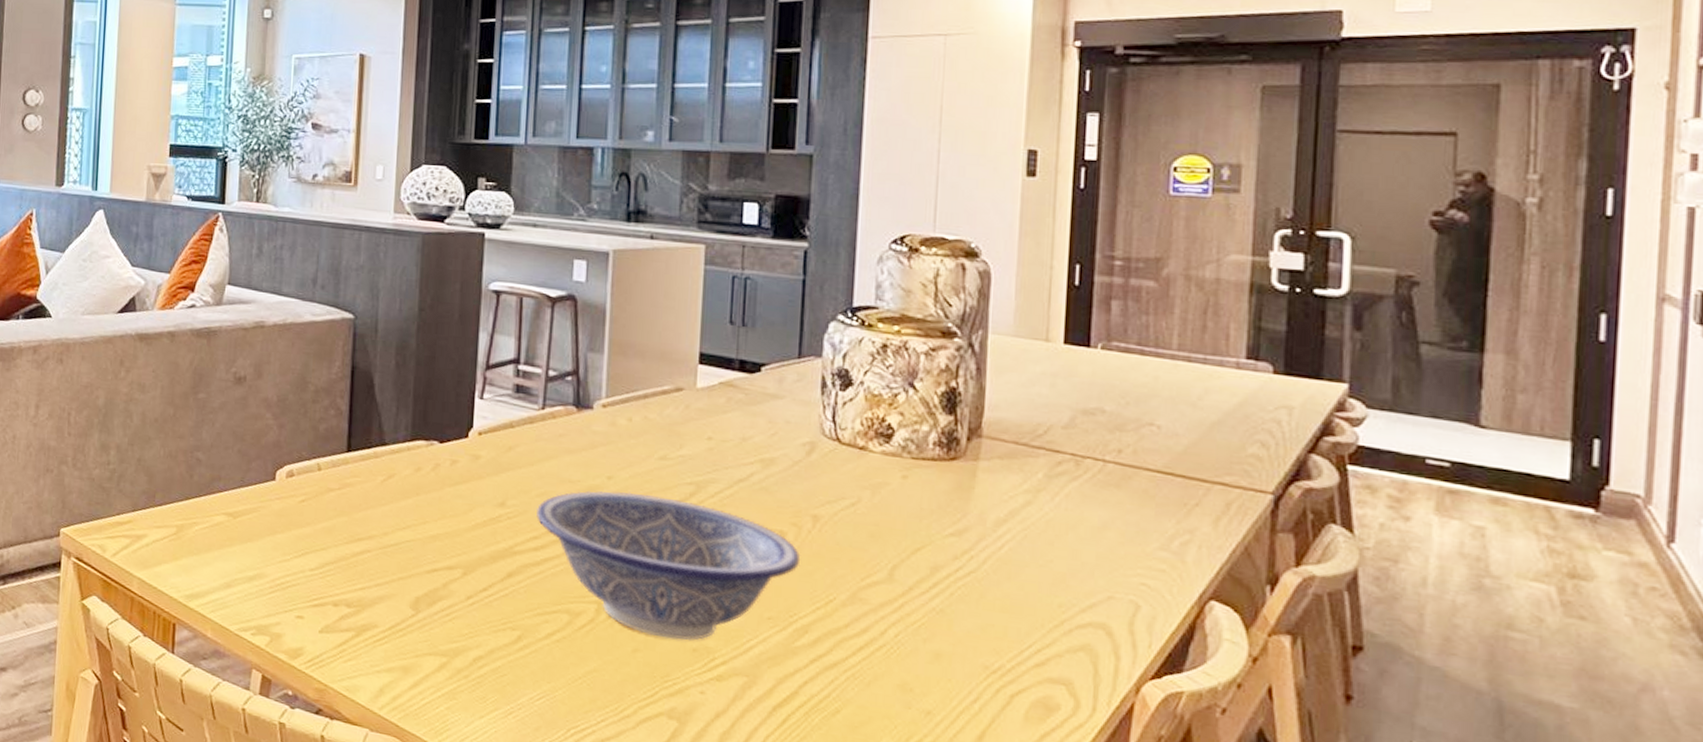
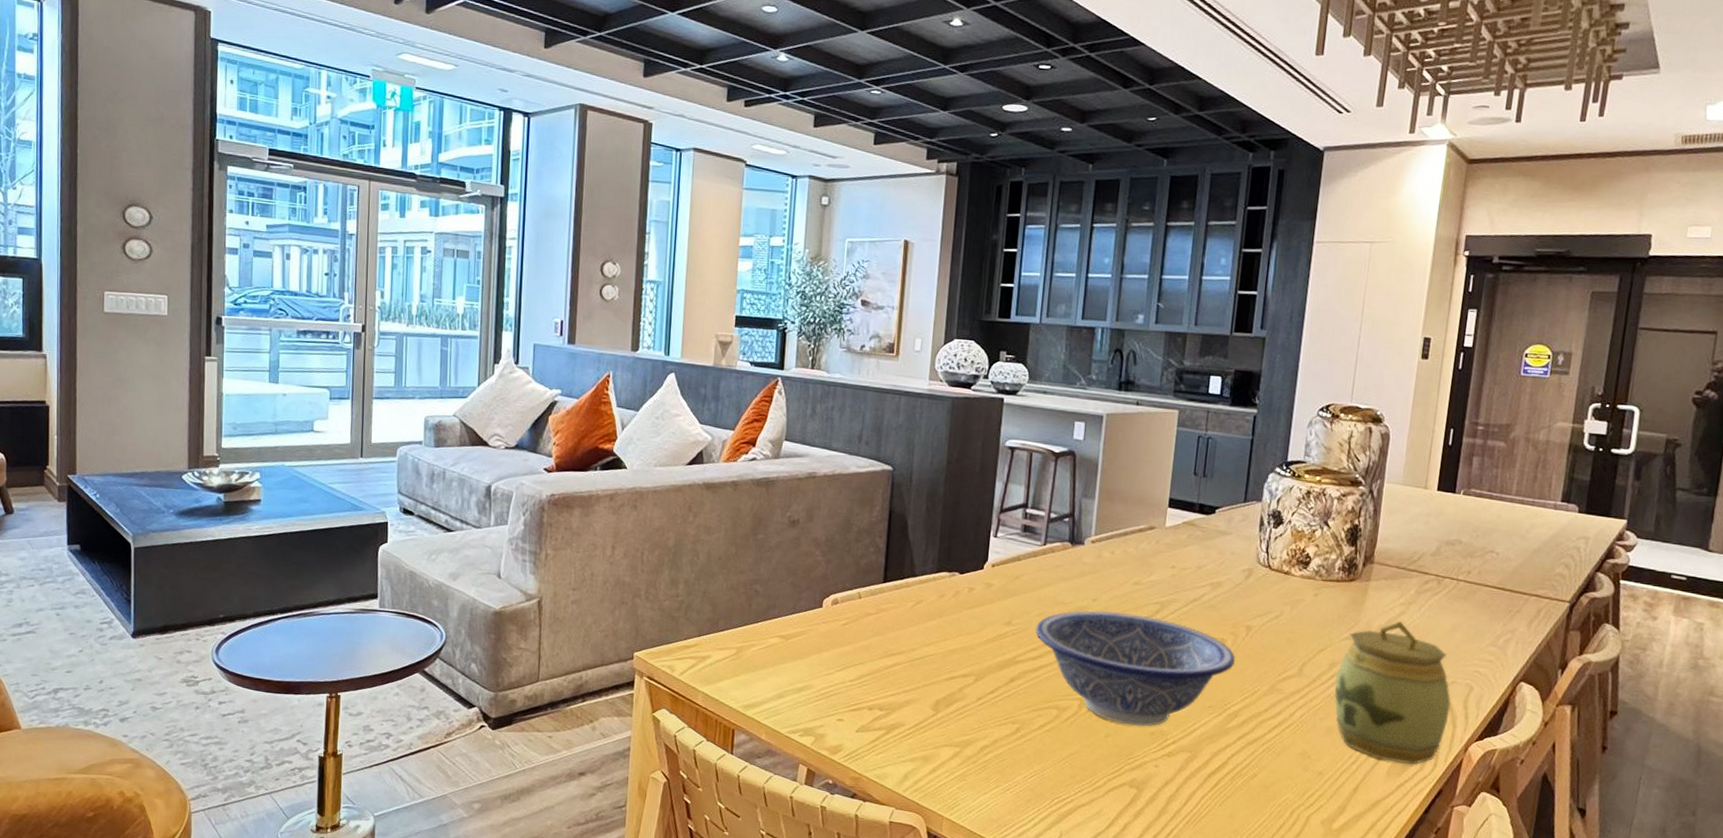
jar: none [939,514,1110,708] -> present [1334,621,1451,765]

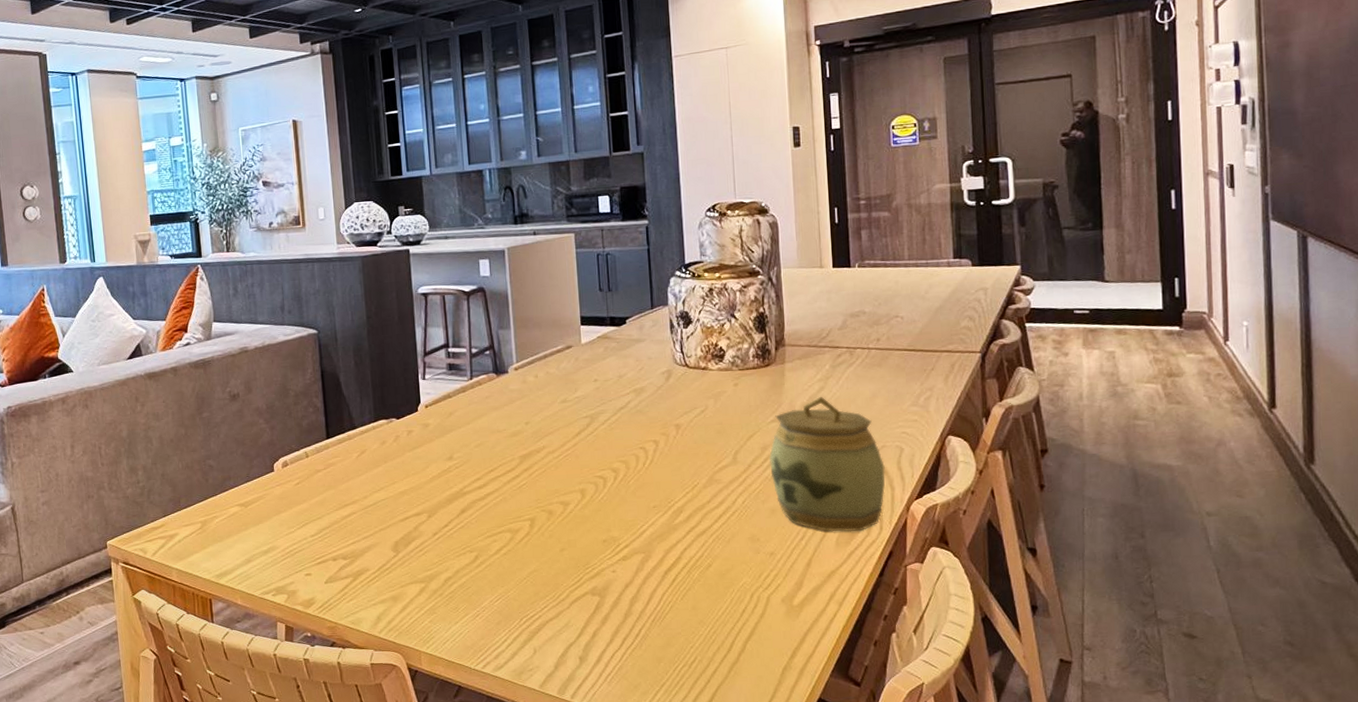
decorative bowl: present [1035,610,1236,726] -> none [477,431,671,536]

